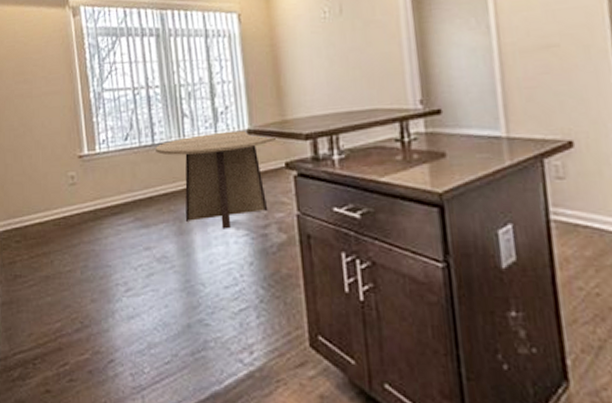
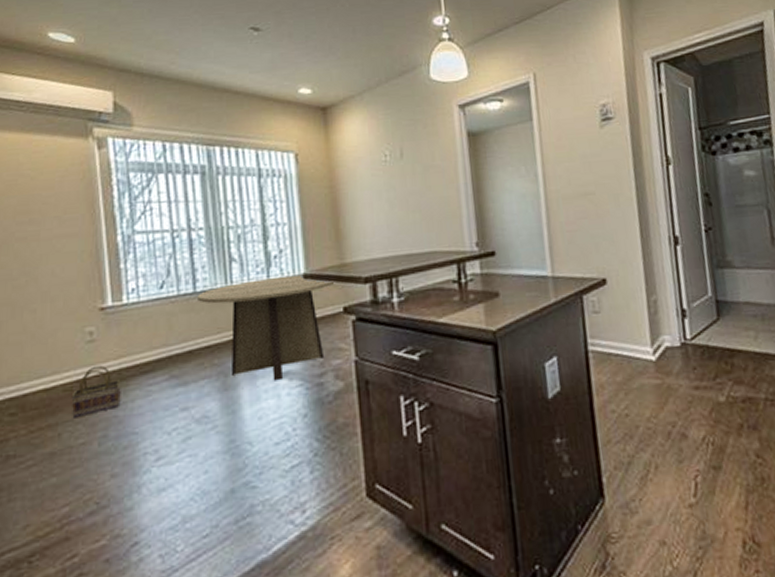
basket: none [59,205,97,249] -> present [71,365,121,418]

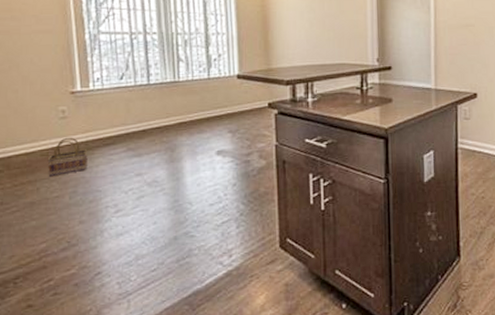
dining table: present [198,274,335,381] -> none [151,75,262,157]

